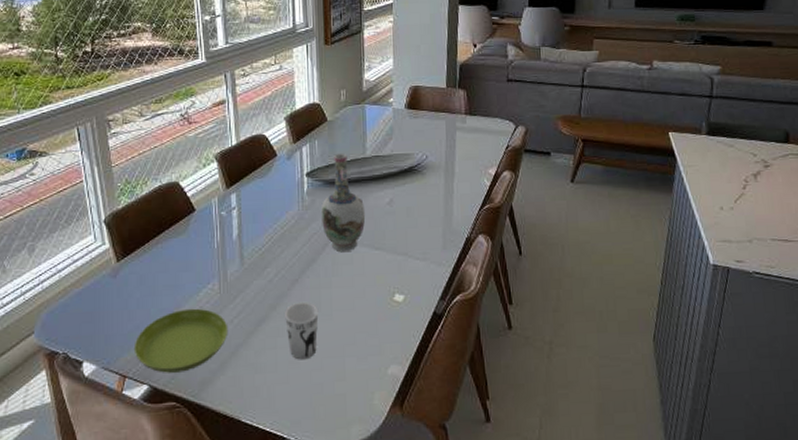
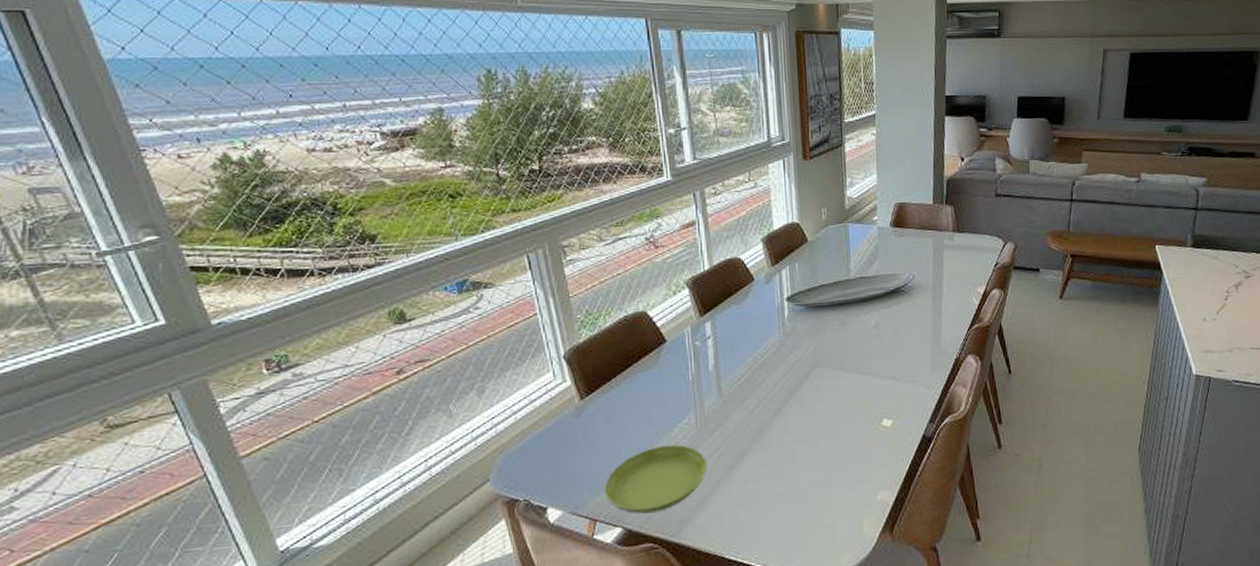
cup: present [285,301,319,360] -> none [768,431,804,492]
vase: present [320,153,366,253] -> none [803,275,851,379]

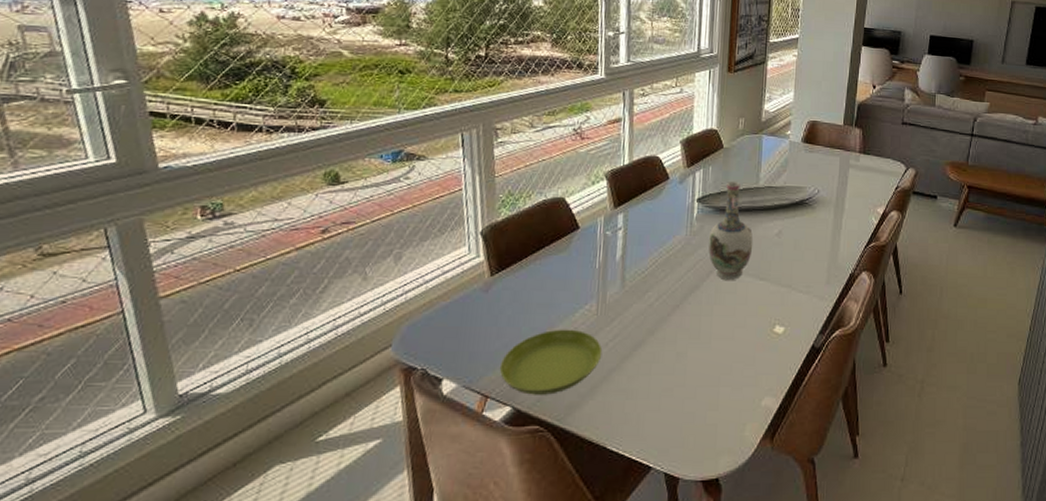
vase: none [803,275,851,379] -> present [708,180,754,281]

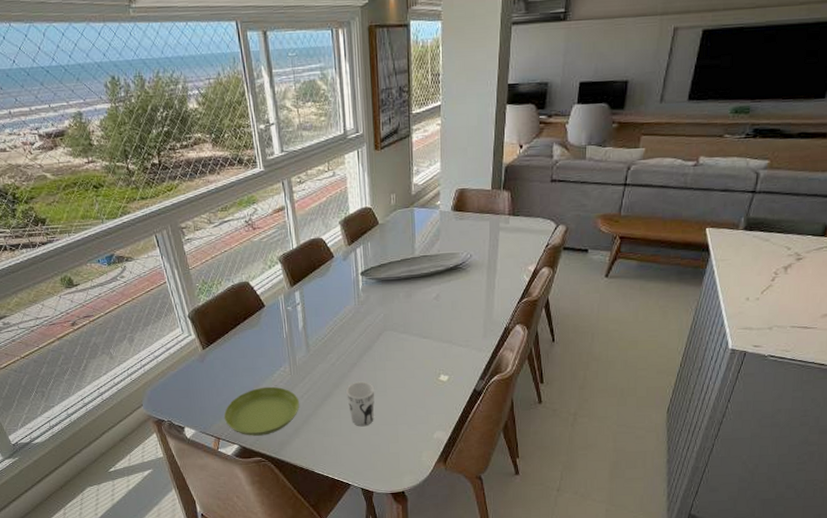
cup: none [662,328,697,388] -> present [346,381,375,427]
vase: present [708,180,754,281] -> none [374,253,415,341]

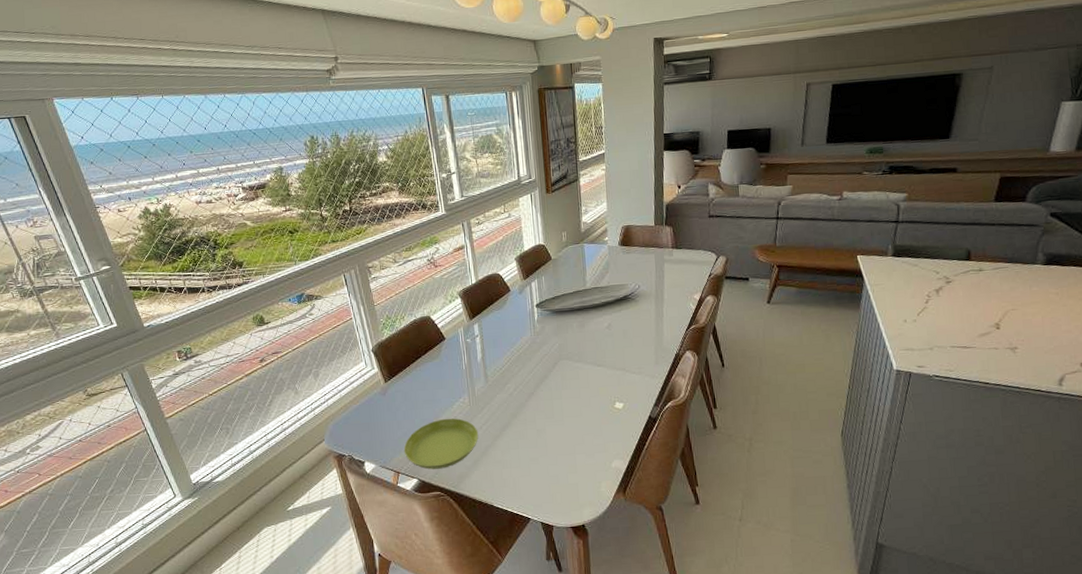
cup: present [346,381,375,427] -> none [524,410,552,457]

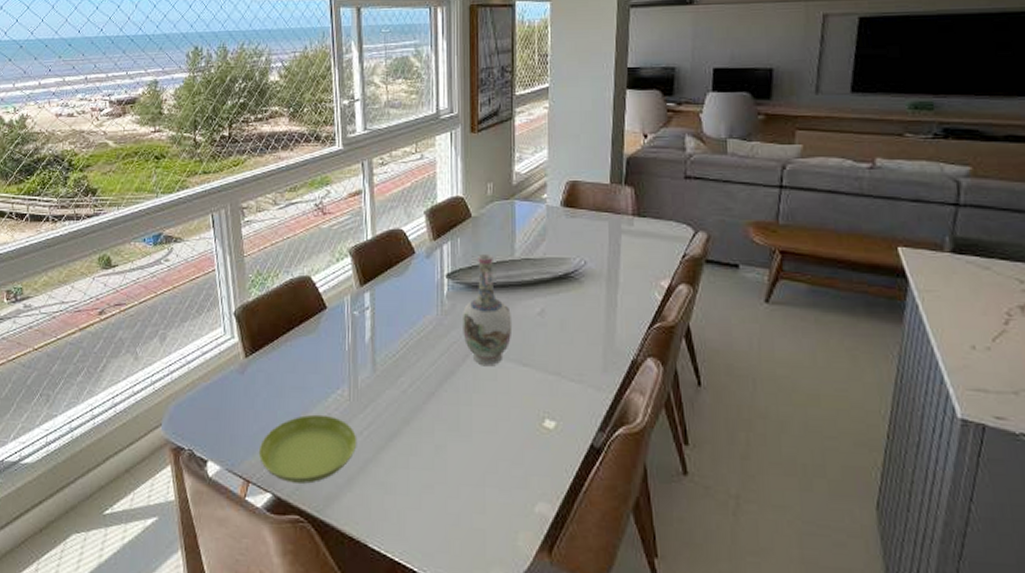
vase: none [549,286,588,370] -> present [461,253,513,367]

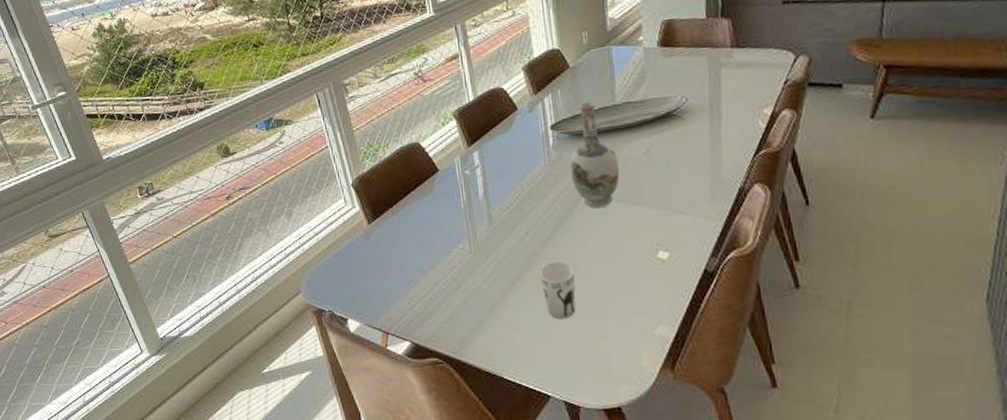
saucer: present [258,414,357,484] -> none [392,268,483,331]
cup: none [419,418,457,485] -> present [539,260,576,320]

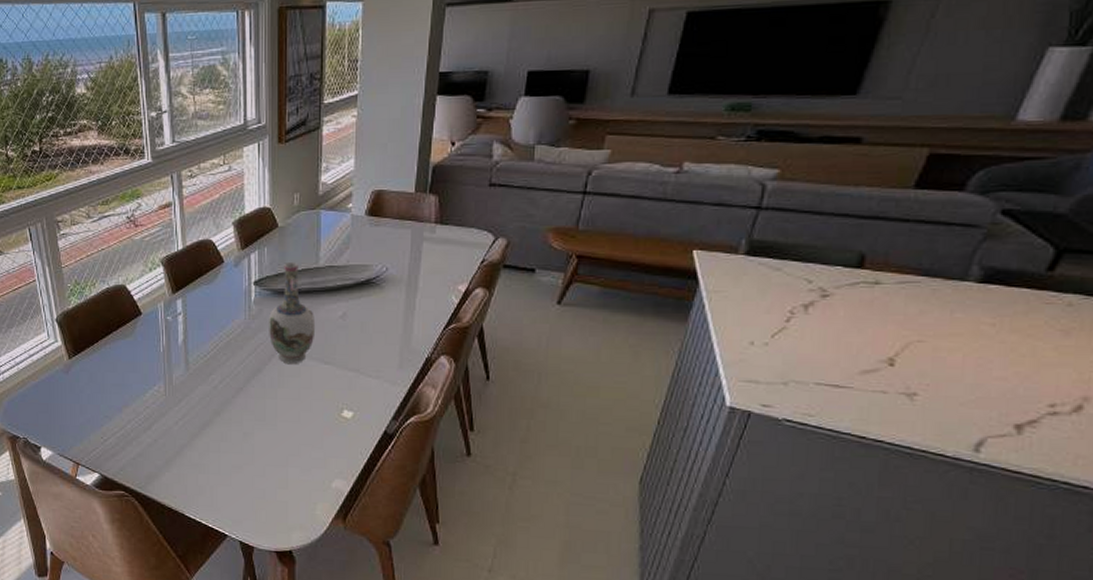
cup: present [539,260,576,320] -> none [229,410,263,466]

